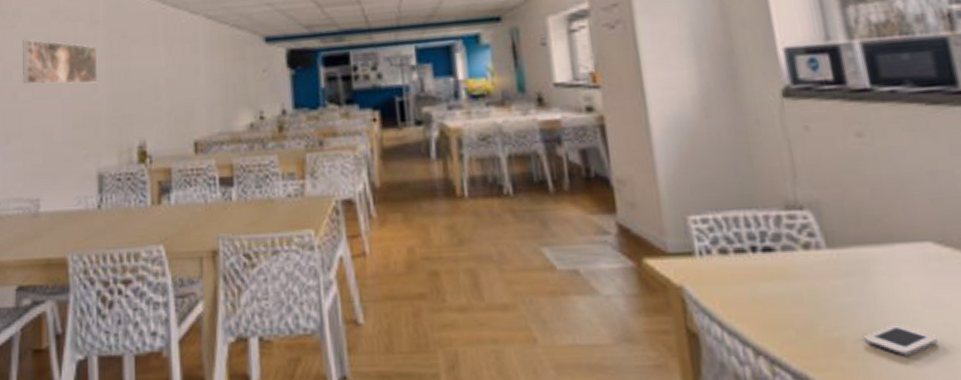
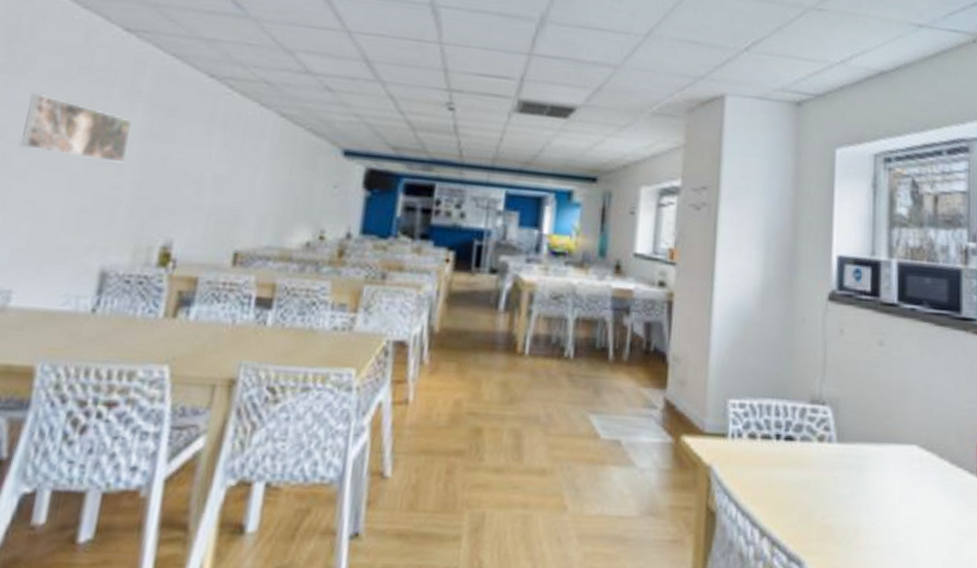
smartphone: present [863,324,938,356] -> none [850,516,906,545]

